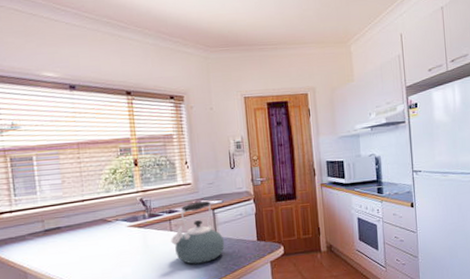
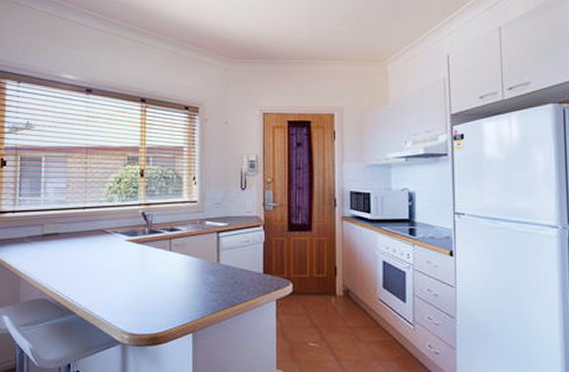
kettle: present [171,200,225,264] -> none [169,221,227,291]

